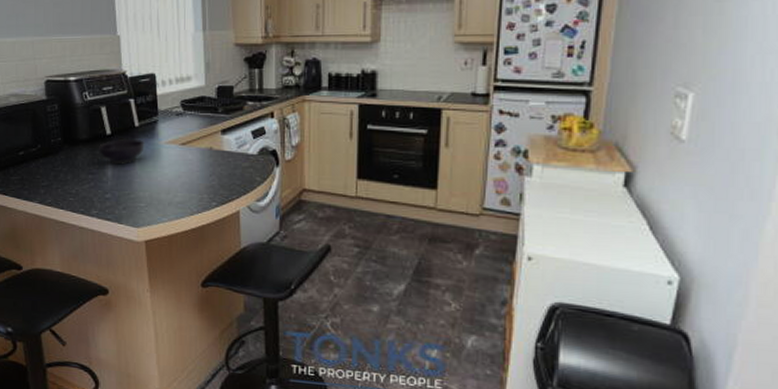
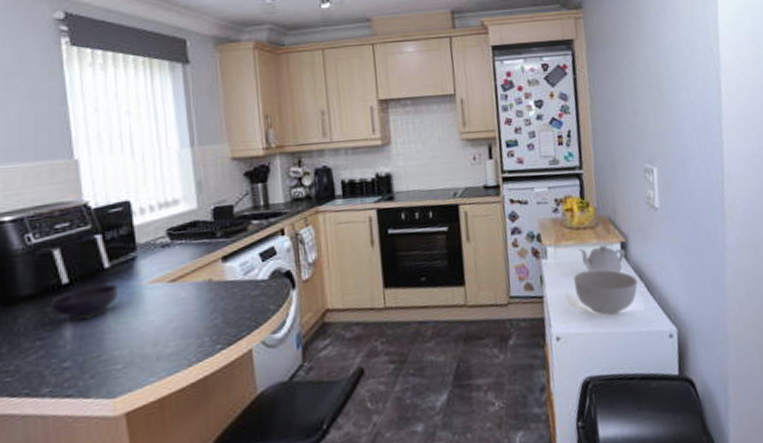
bowl: none [558,196,638,248] -> present [573,269,638,316]
teapot: none [571,171,630,205] -> present [578,244,626,273]

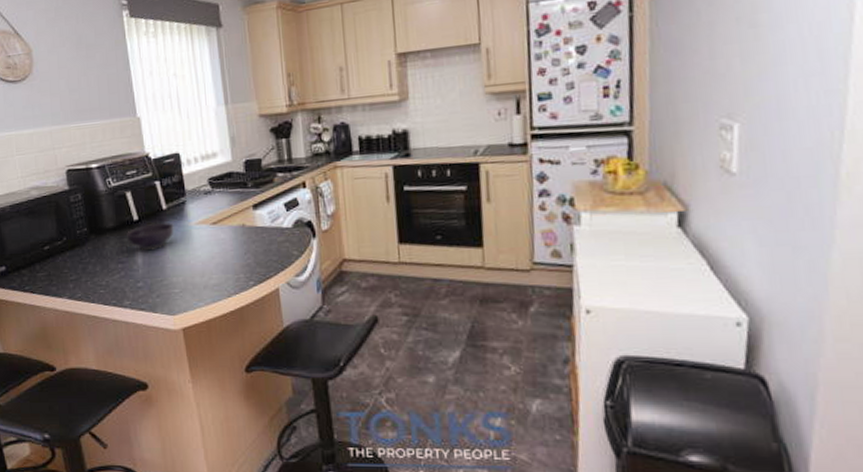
bowl: present [573,269,638,316] -> none [611,240,697,293]
teapot: present [578,244,626,273] -> none [621,213,684,247]

